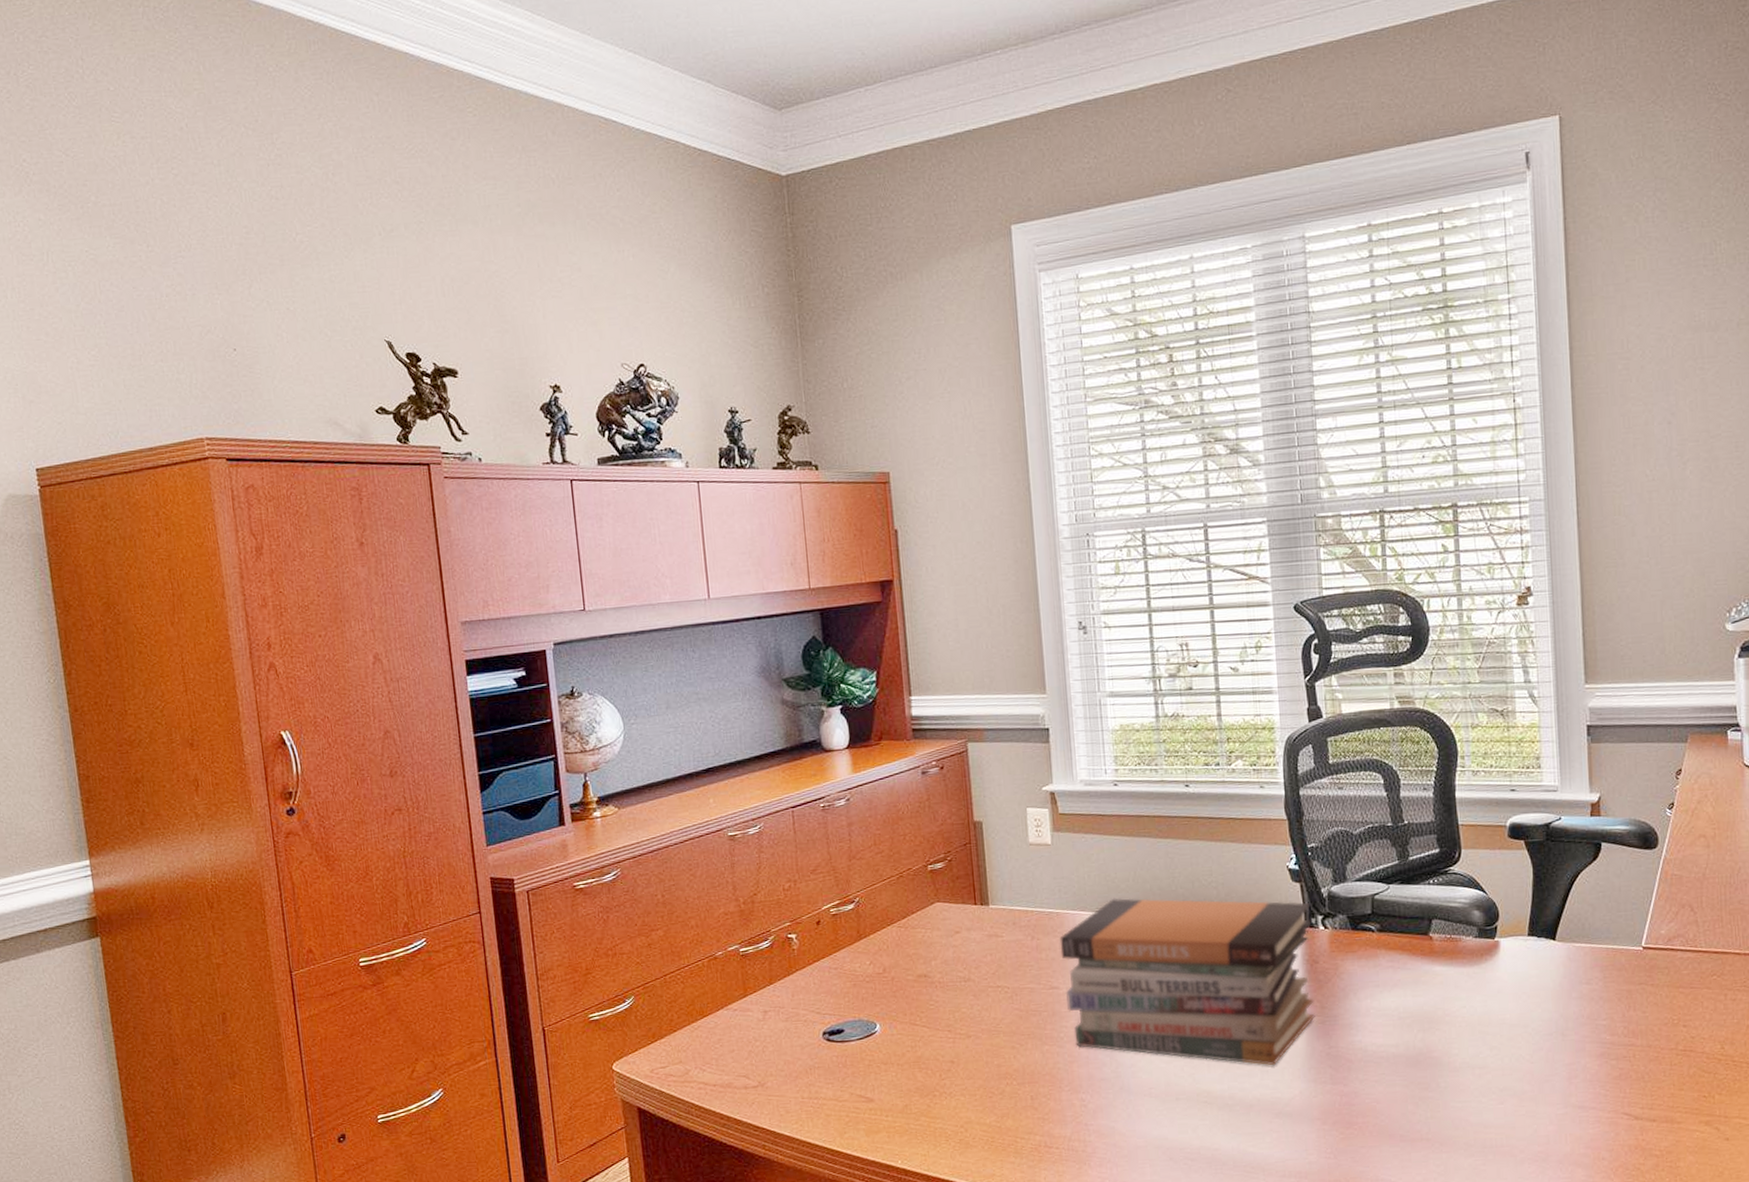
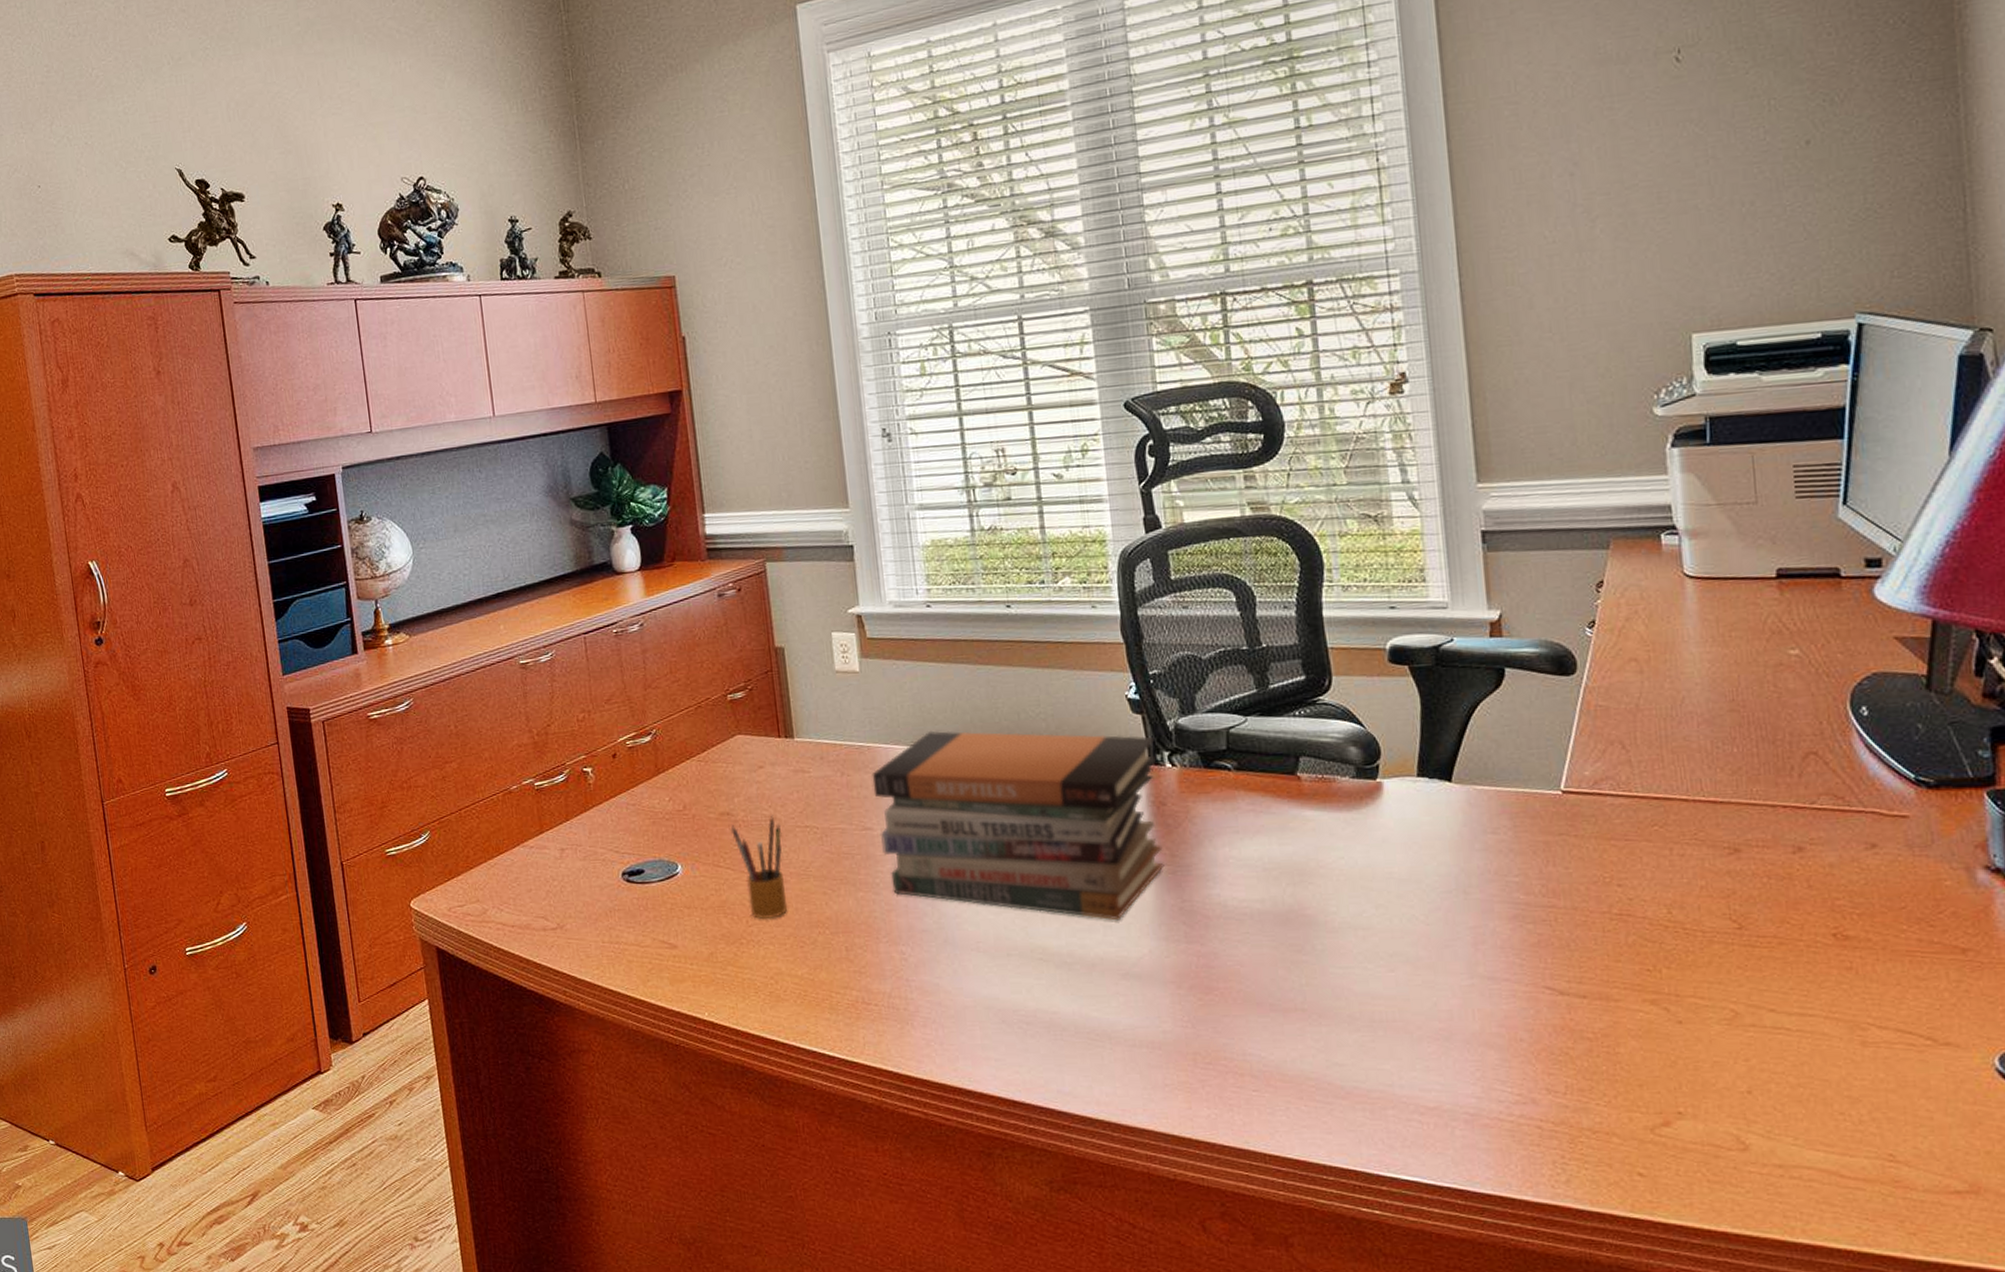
pencil box: none [927,976,979,1073] -> present [730,815,788,920]

